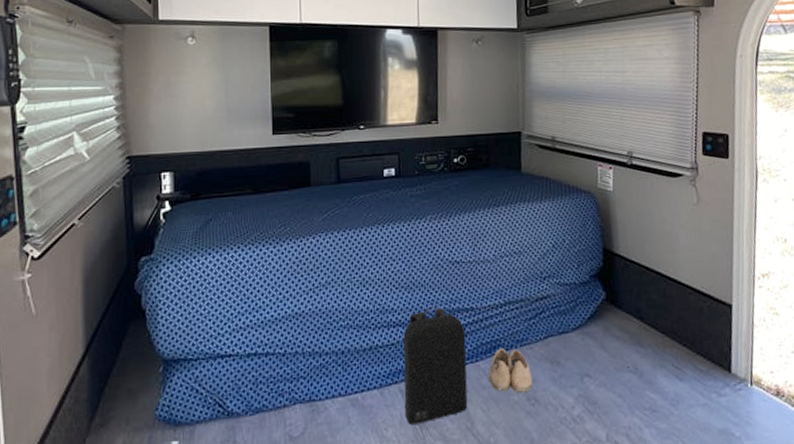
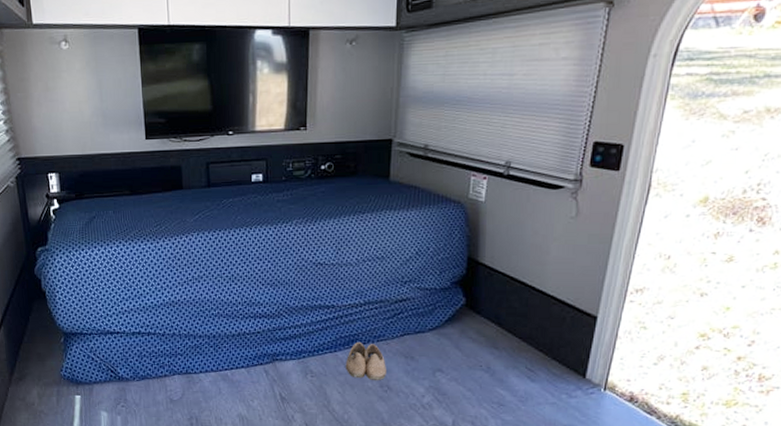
backpack: present [403,306,468,424] -> none [268,302,326,398]

